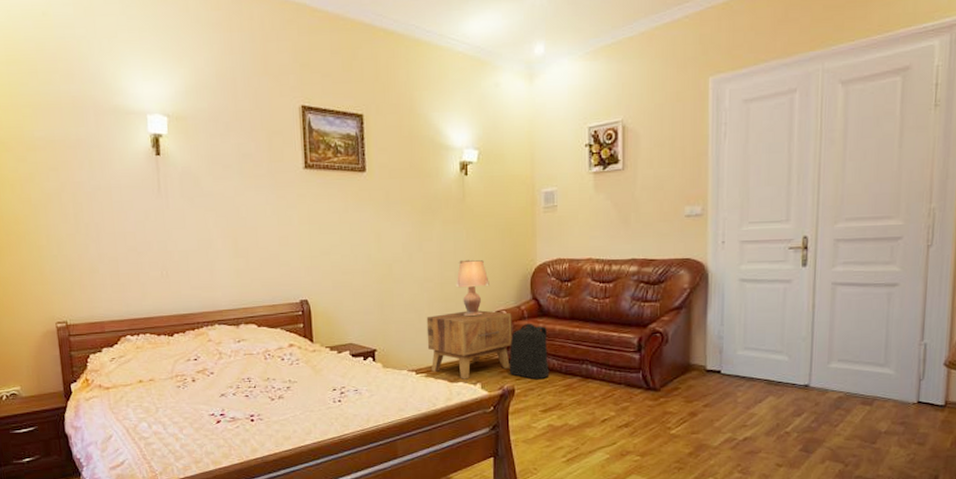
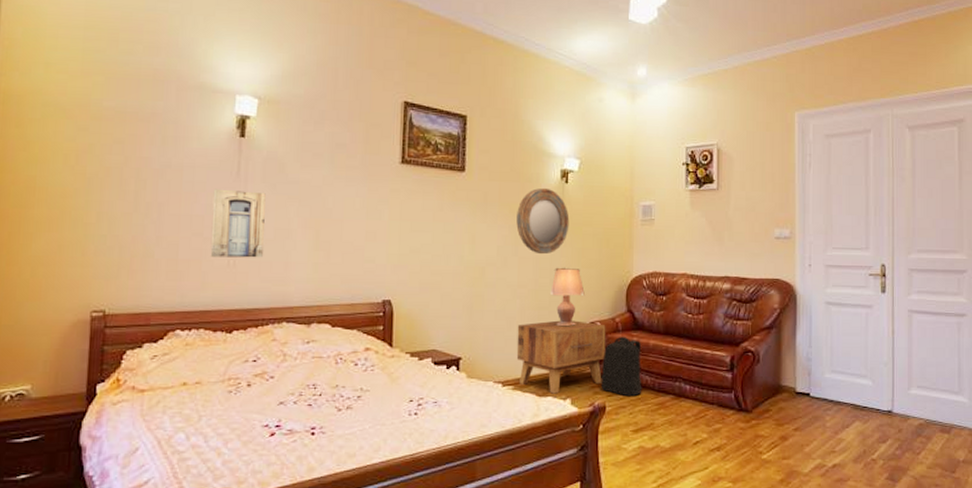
wall art: none [140,206,191,269] -> present [210,189,266,258]
home mirror: none [419,182,471,249] -> present [516,188,570,255]

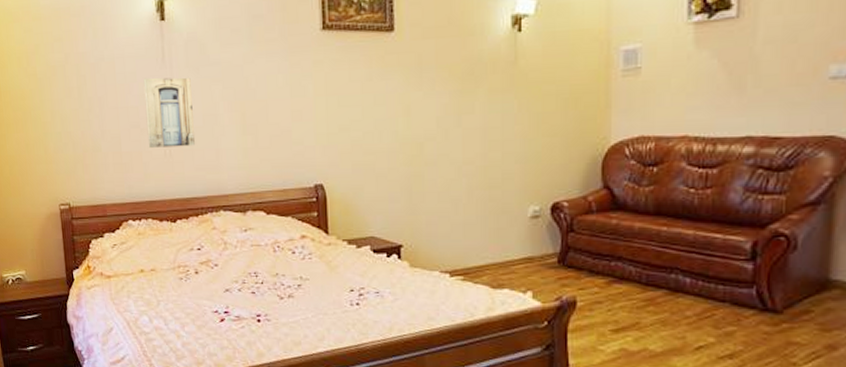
home mirror: present [516,188,570,255] -> none [458,41,525,124]
side table: present [516,320,606,394] -> none [464,201,575,286]
lamp: present [550,267,585,326] -> none [503,137,547,207]
backpack: present [601,336,642,397] -> none [569,218,624,291]

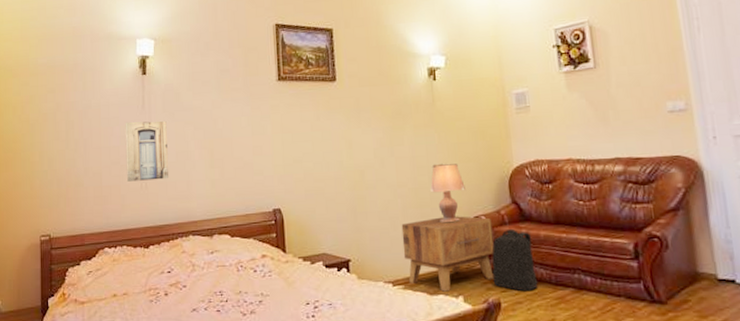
side table: none [464,201,575,286] -> present [401,216,494,292]
lamp: none [503,137,547,207] -> present [430,163,465,222]
backpack: none [569,218,624,291] -> present [491,228,538,292]

